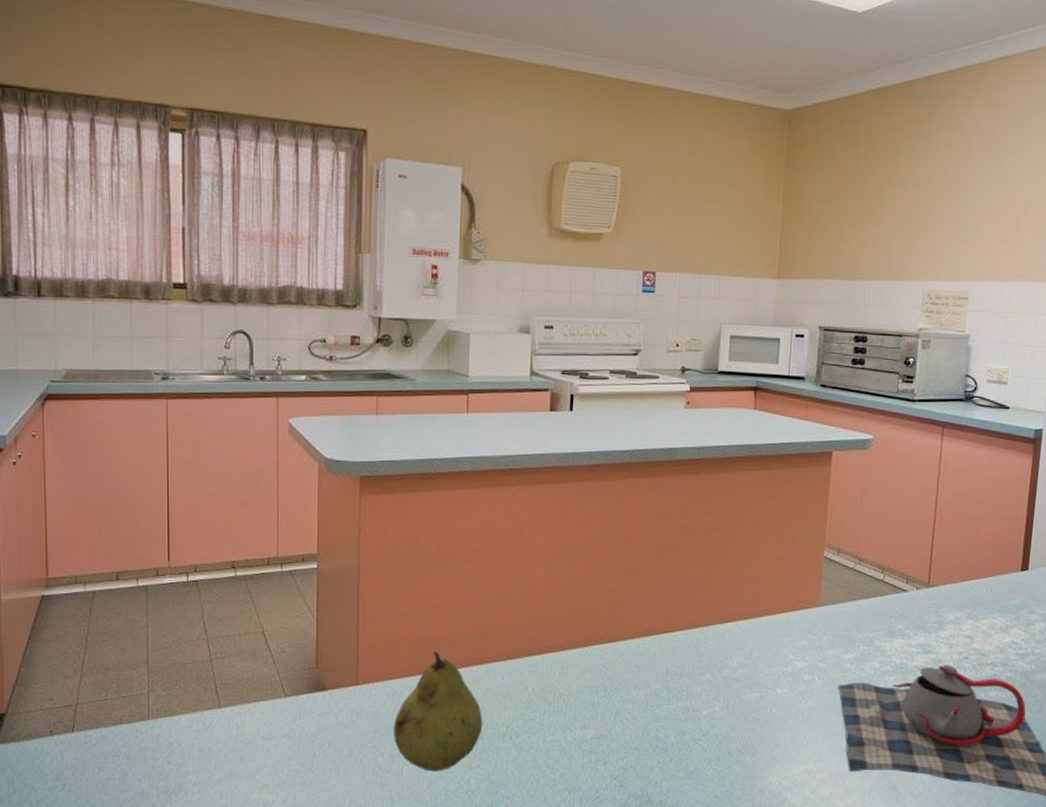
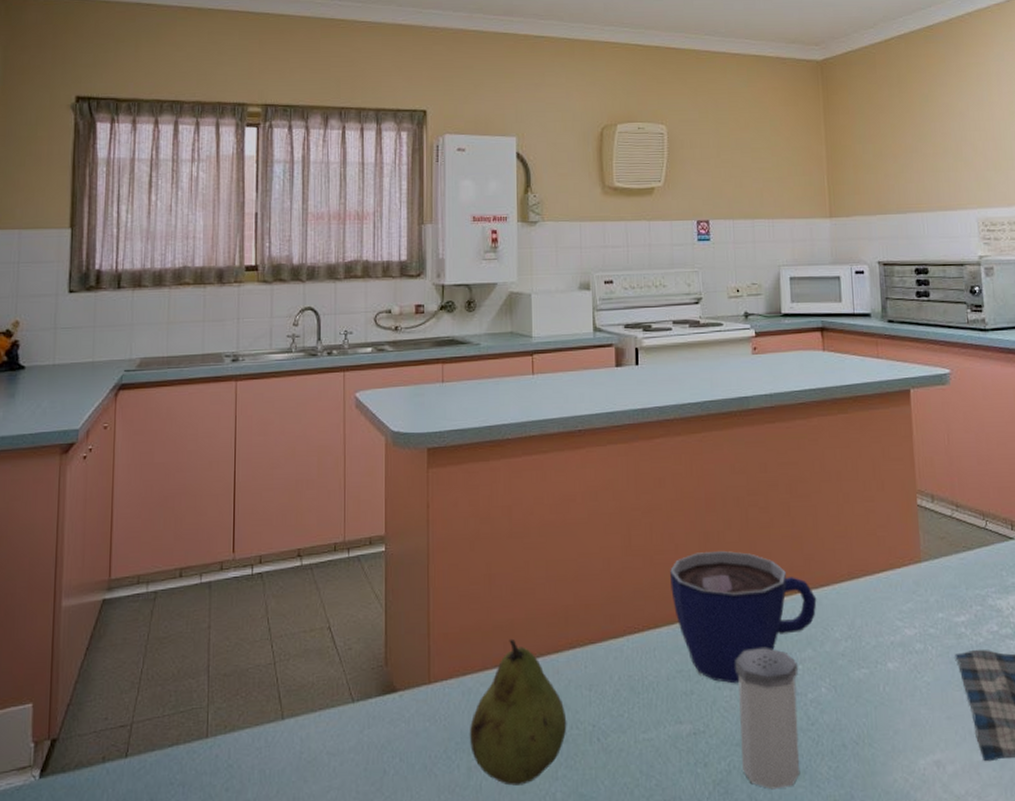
cup: none [587,585,720,699] -> present [670,550,817,684]
salt shaker: none [638,671,696,785] -> present [735,648,801,790]

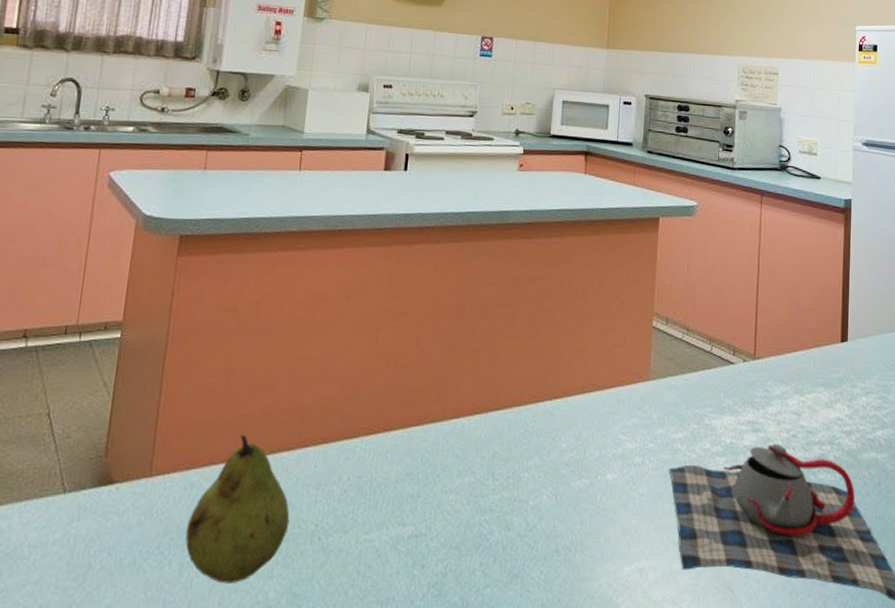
cup: present [670,550,817,684] -> none [410,358,549,489]
salt shaker: present [735,648,801,790] -> none [458,455,523,593]

